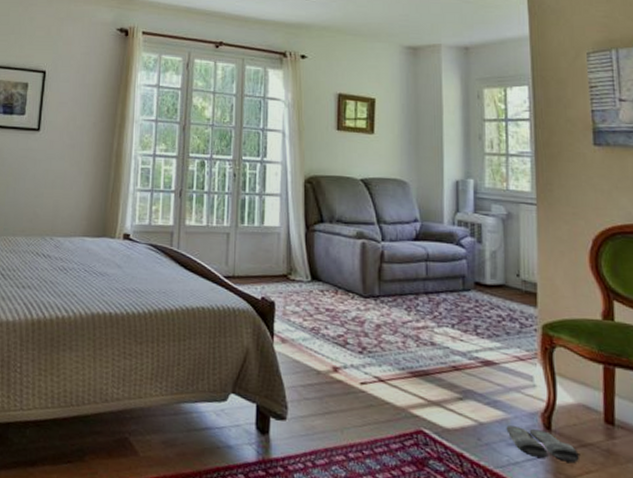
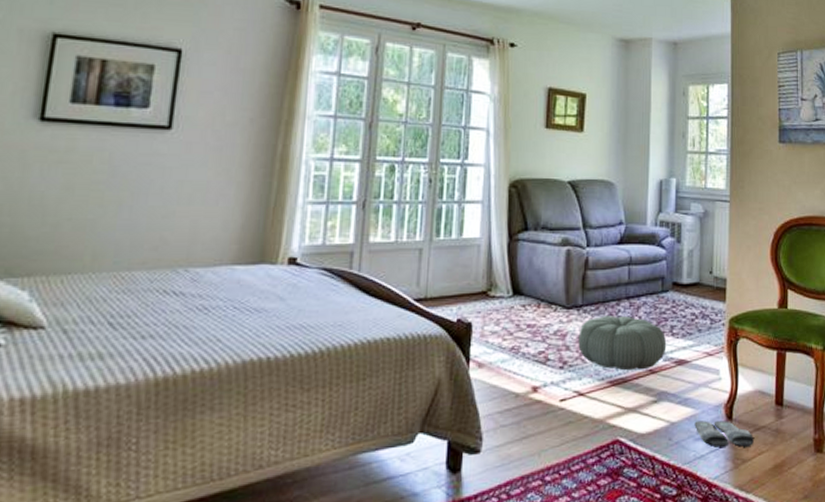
pouf: none [377,308,471,365] -> present [578,315,667,371]

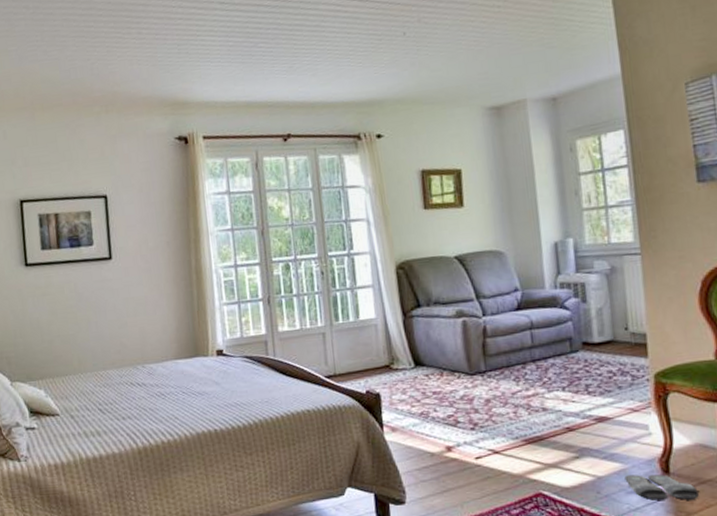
pouf: present [578,315,667,371] -> none [486,378,584,430]

